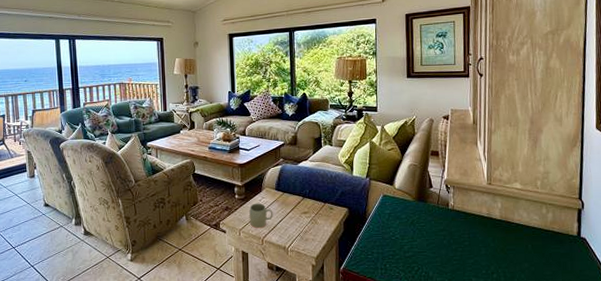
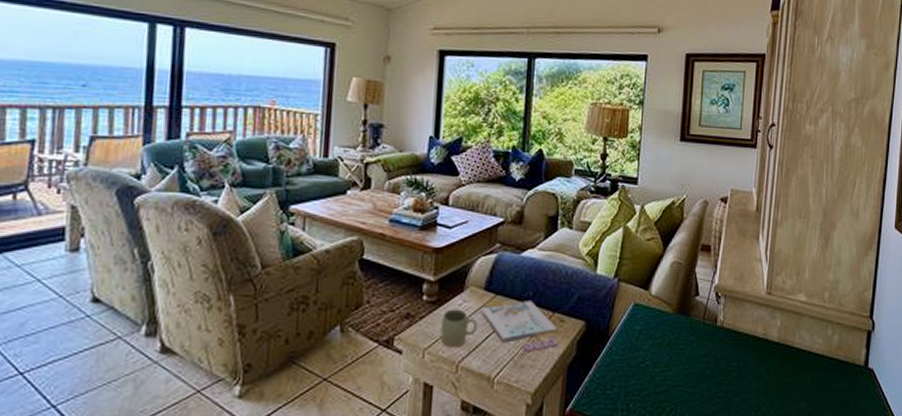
magazine: none [275,196,330,231] -> present [481,301,558,353]

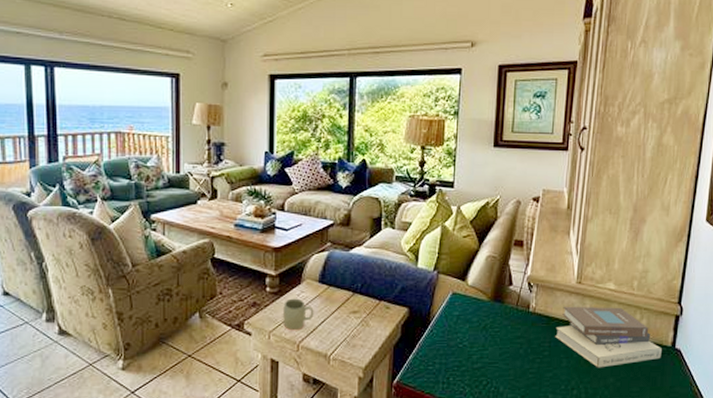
magazine: present [481,301,558,353] -> none [317,291,385,334]
books: none [744,320,854,391] -> present [555,306,662,368]

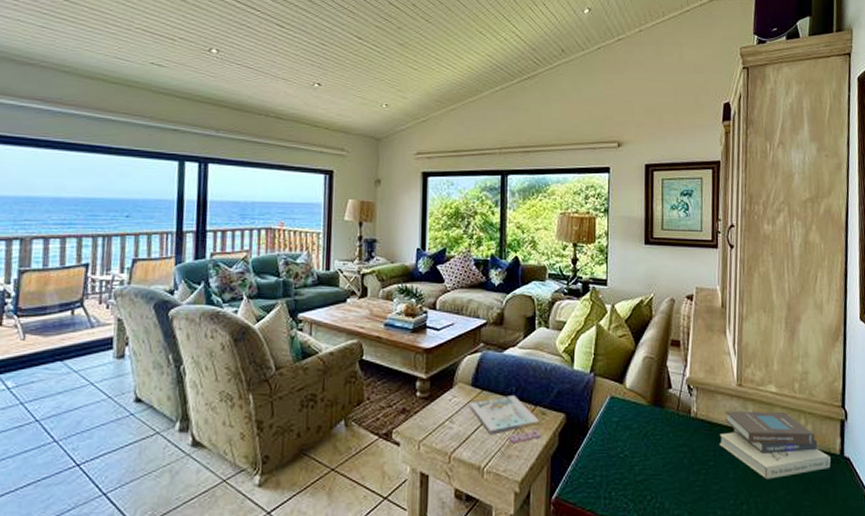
mug: present [283,298,314,331] -> none [434,404,466,440]
magazine: none [317,291,385,334] -> present [469,395,541,444]

